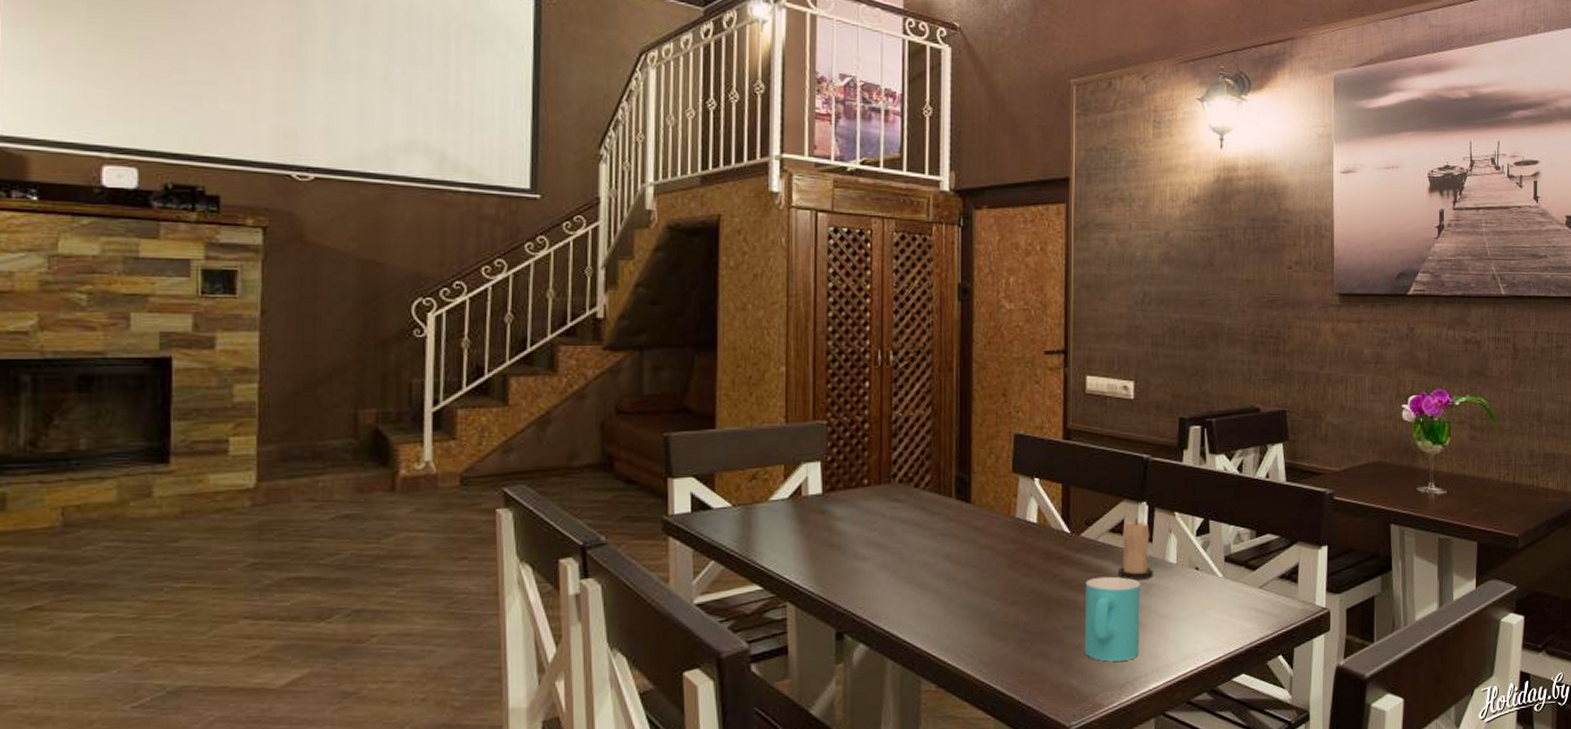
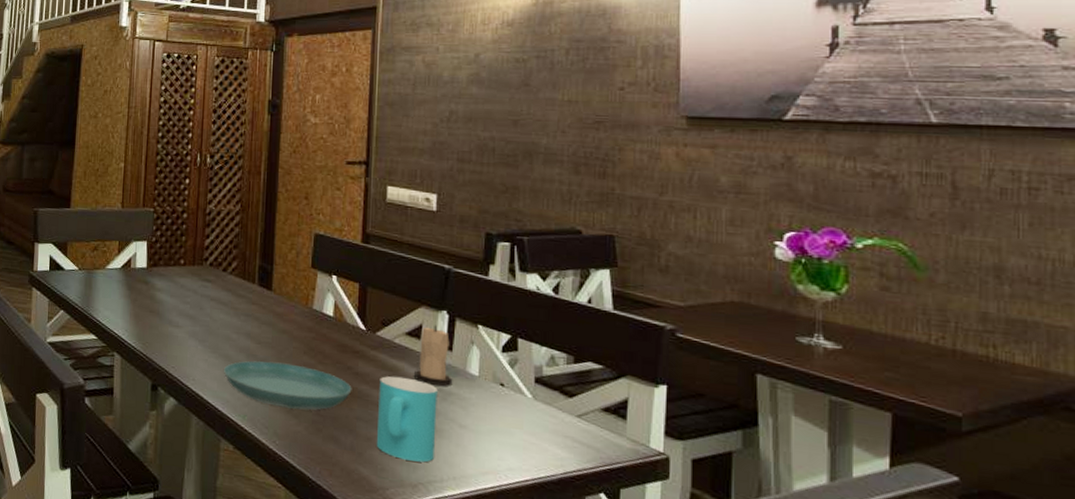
saucer: none [921,581,1059,631] -> present [224,360,352,410]

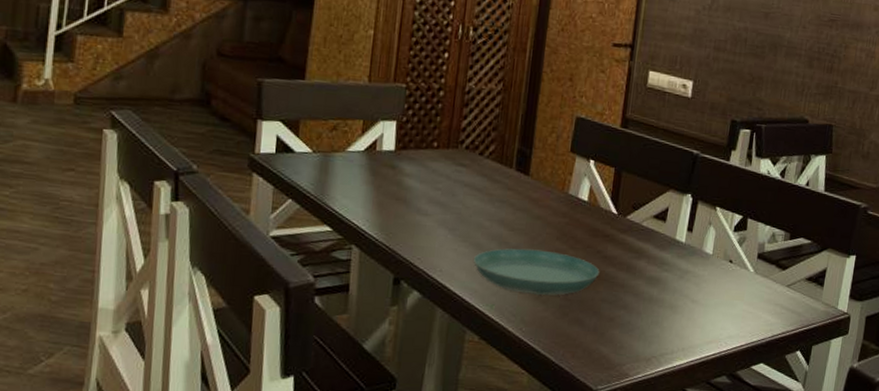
cup: present [376,376,438,463] -> none [617,257,676,337]
candle: present [413,325,453,386] -> none [656,208,691,265]

